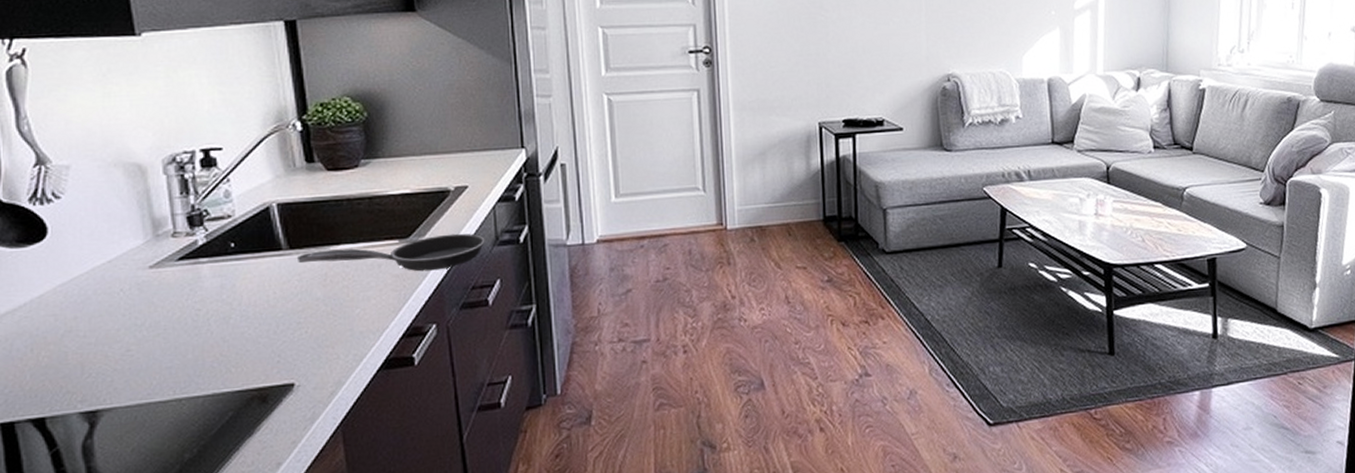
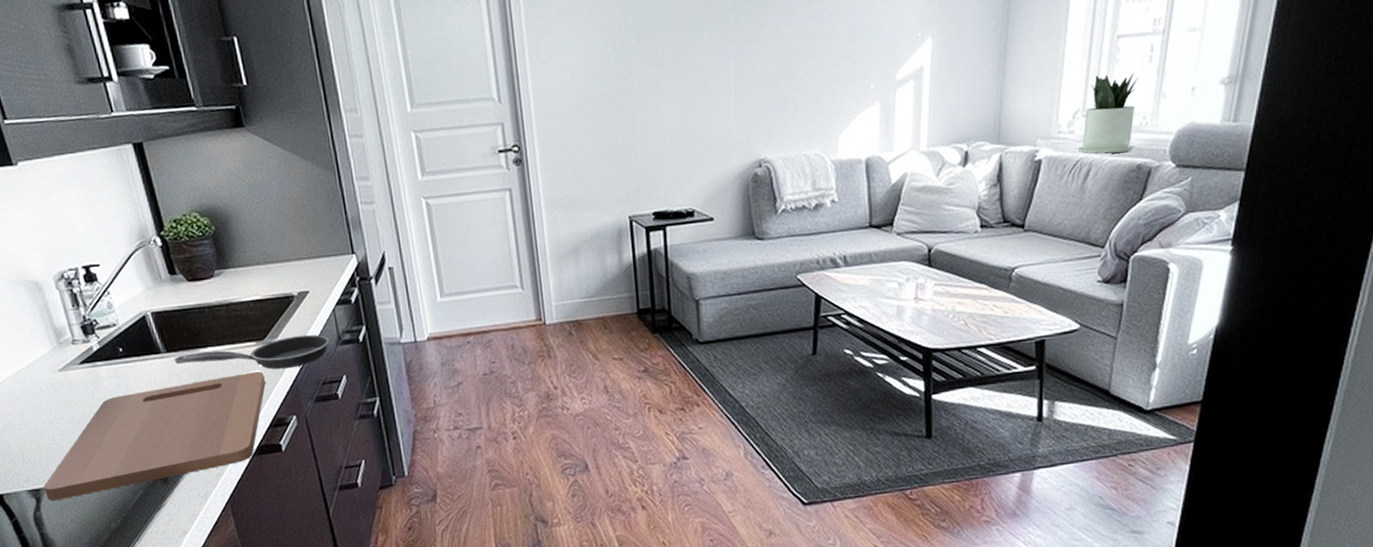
cutting board: none [102,273,405,425] -> present [43,371,266,500]
planter: none [1235,16,1285,87] -> present [1077,72,1139,155]

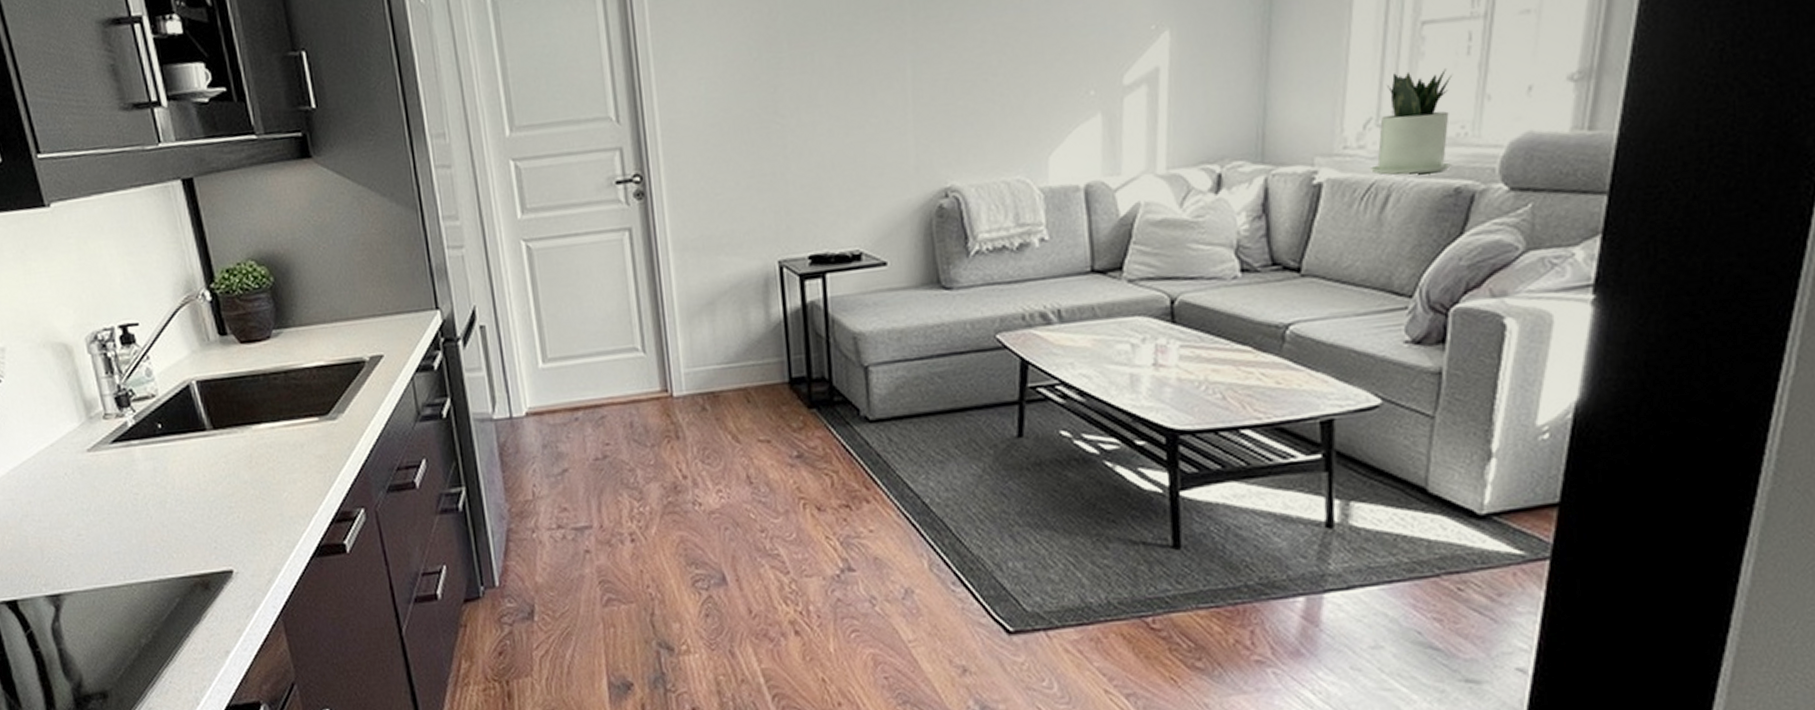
cutting board: present [43,371,266,500] -> none [63,453,329,609]
frying pan: present [174,334,331,370] -> none [221,408,408,452]

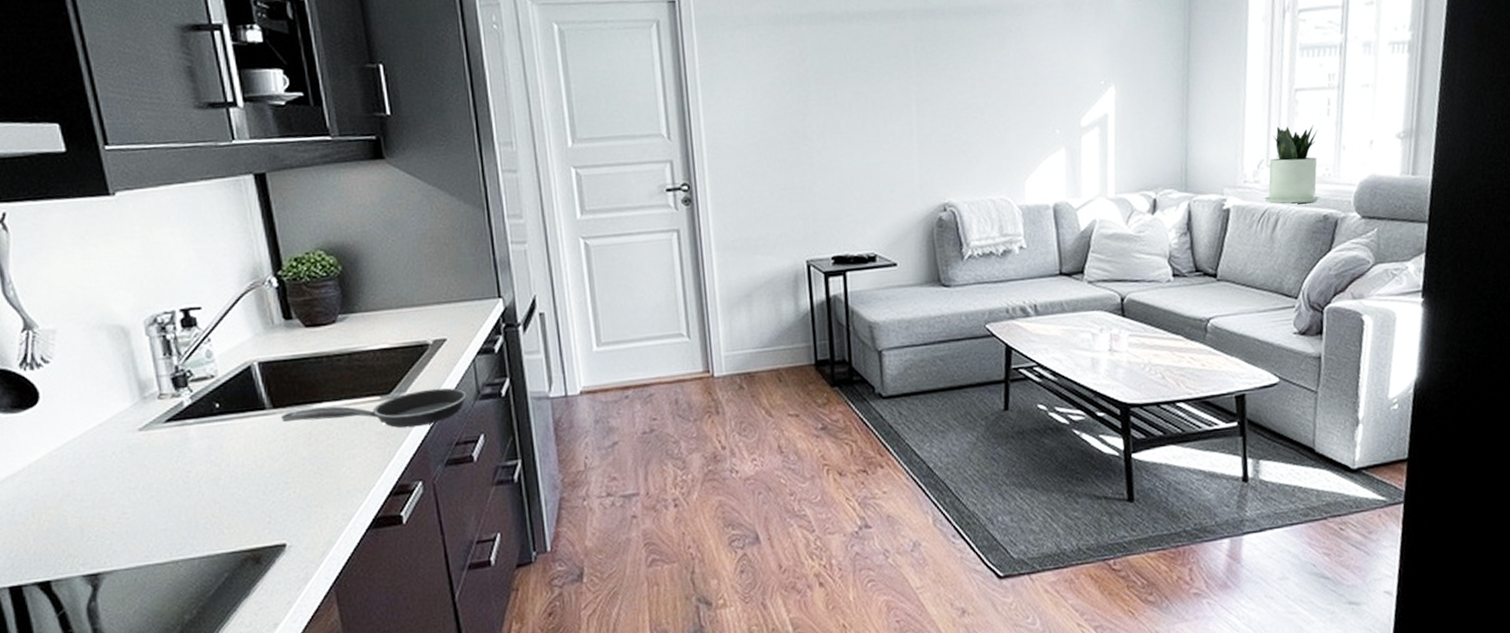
frying pan: none [221,408,408,452] -> present [280,388,468,428]

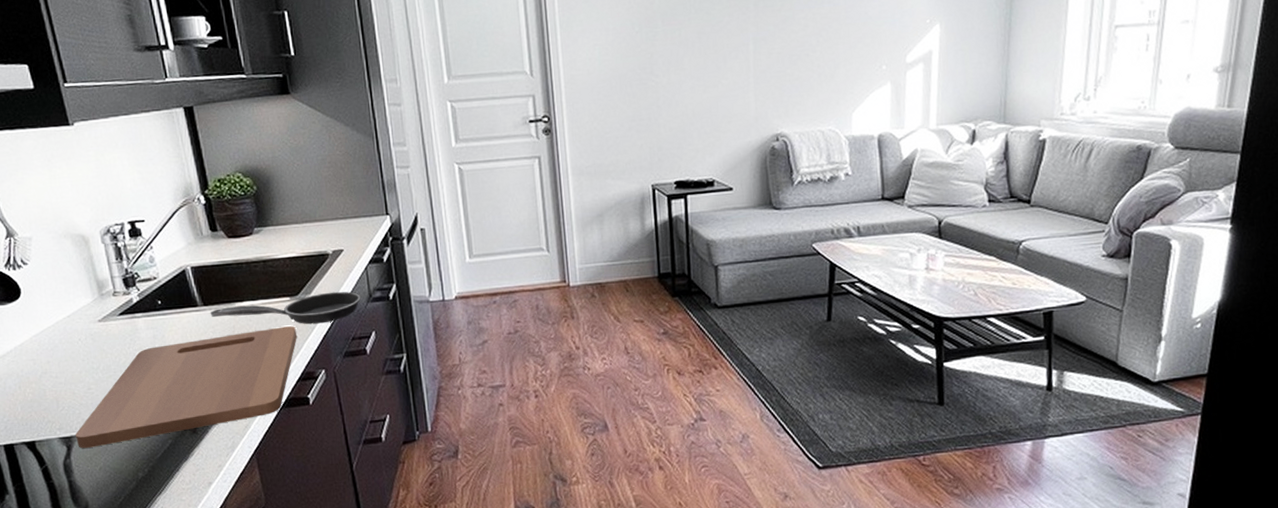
cutting board: none [103,430,389,588] -> present [75,326,298,448]
planter: present [1264,125,1320,205] -> none [1080,60,1137,136]

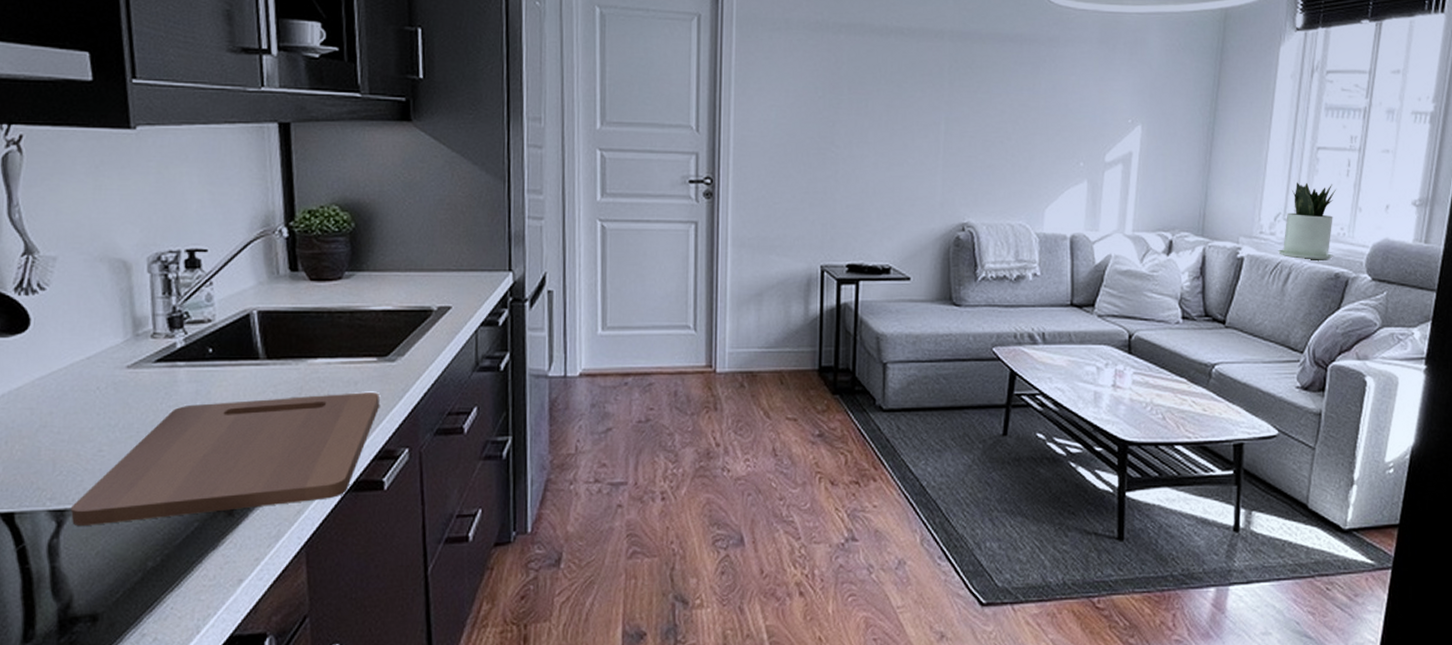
frying pan: present [210,291,362,325] -> none [273,355,466,393]
planter: none [1080,60,1137,136] -> present [1278,182,1337,260]

